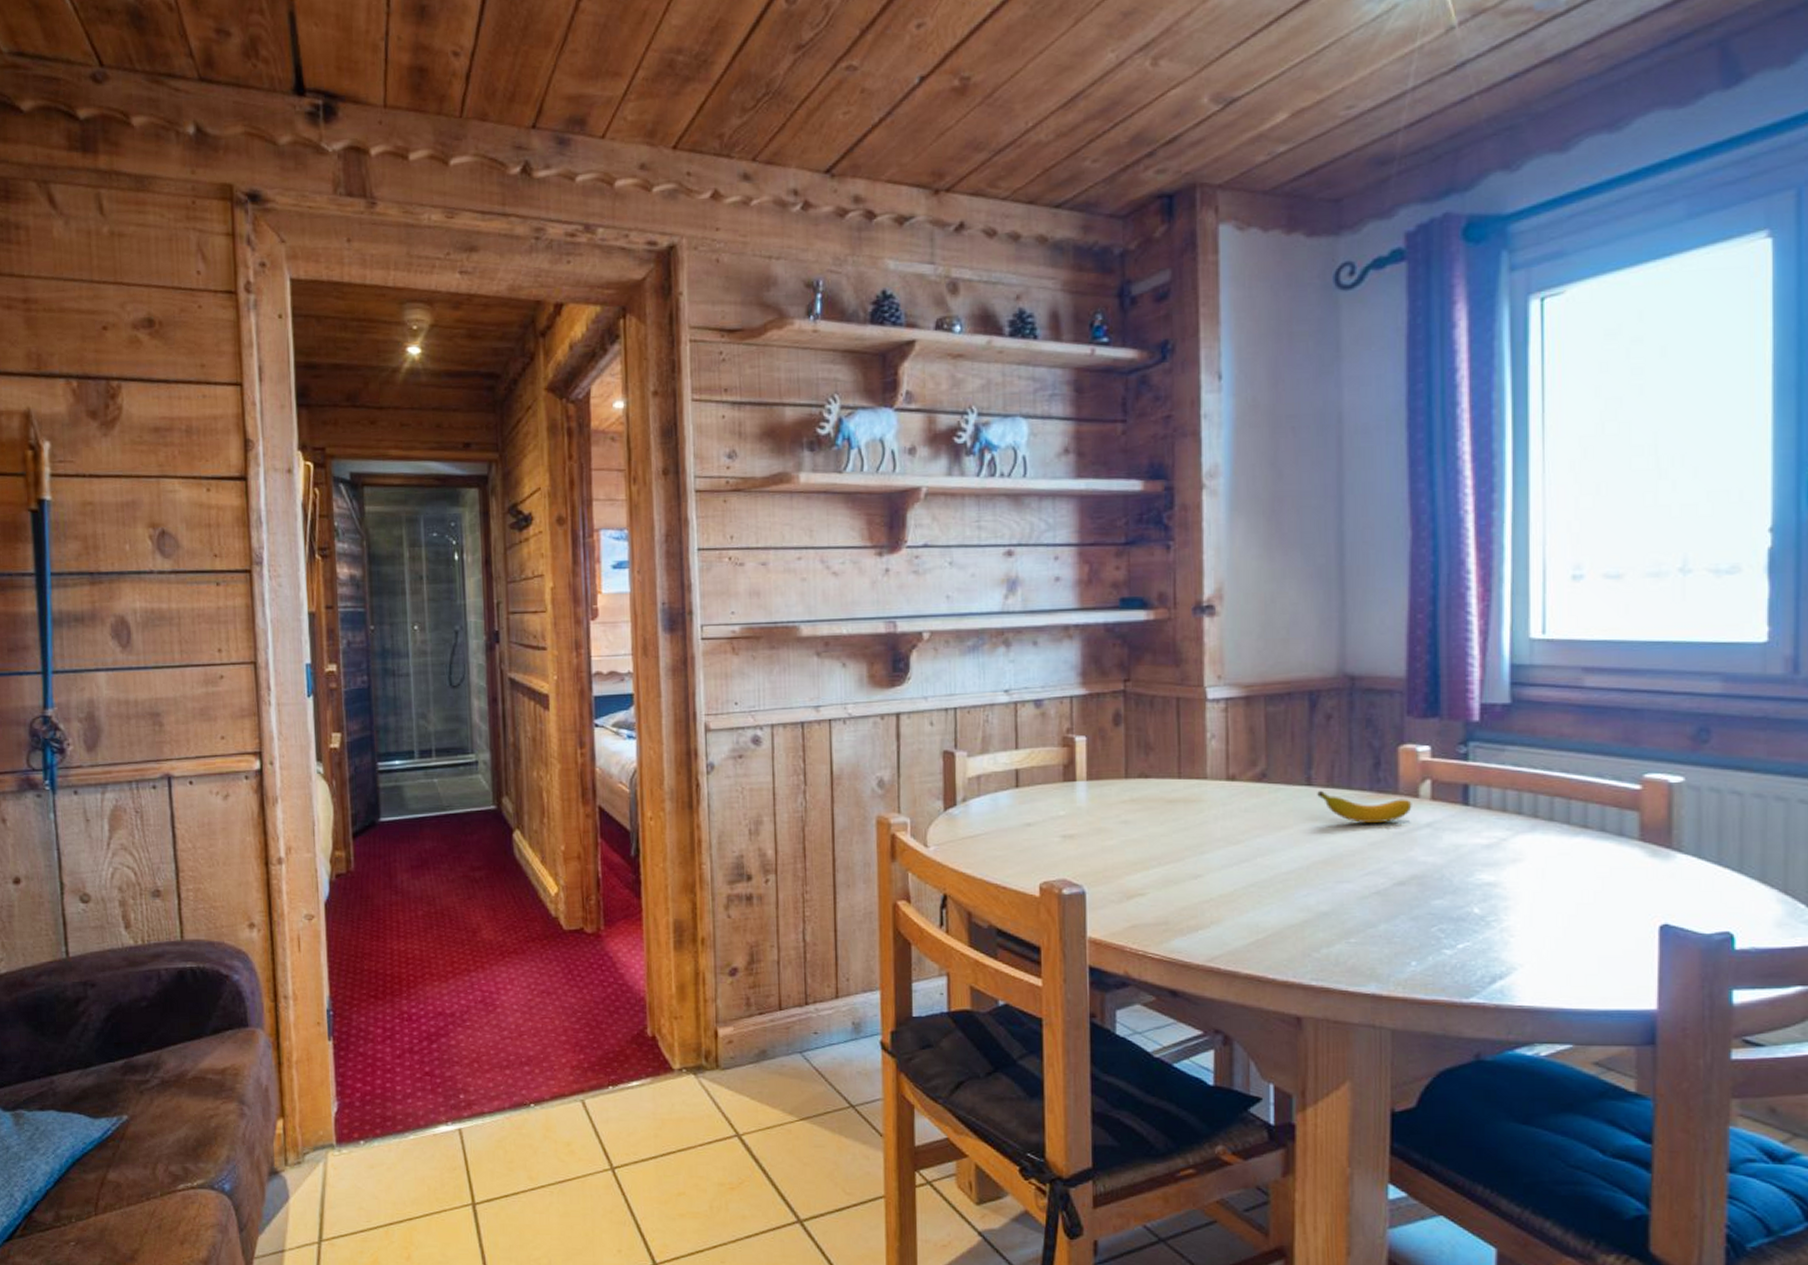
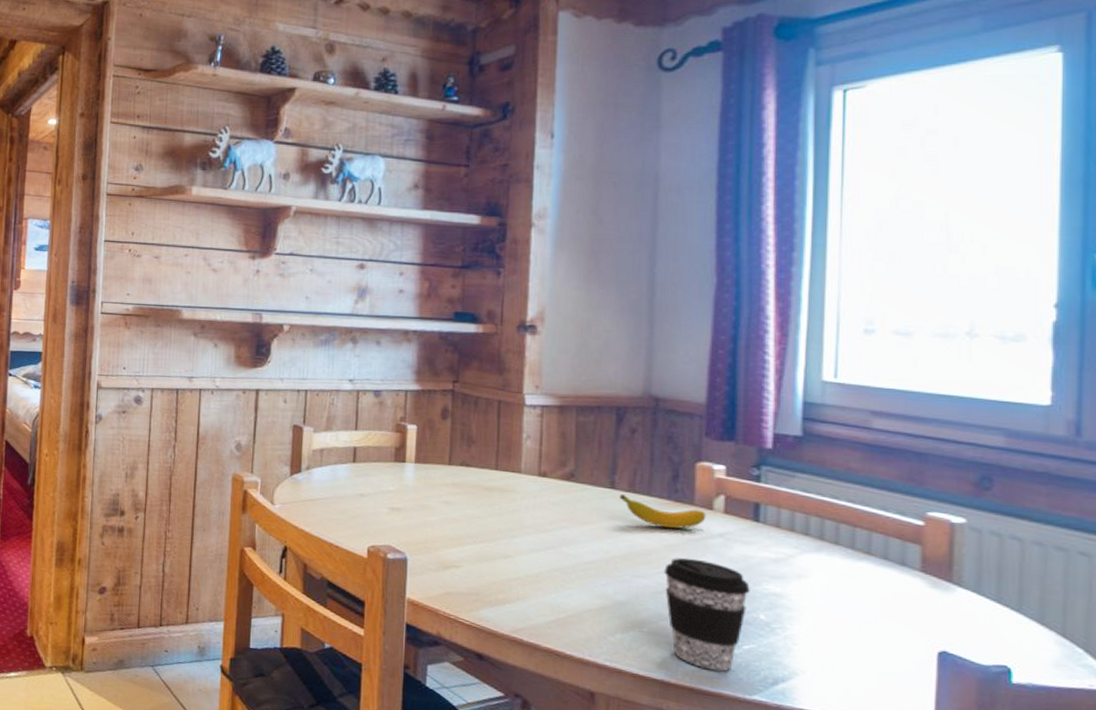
coffee cup: none [1370,854,1462,976] -> present [664,557,750,672]

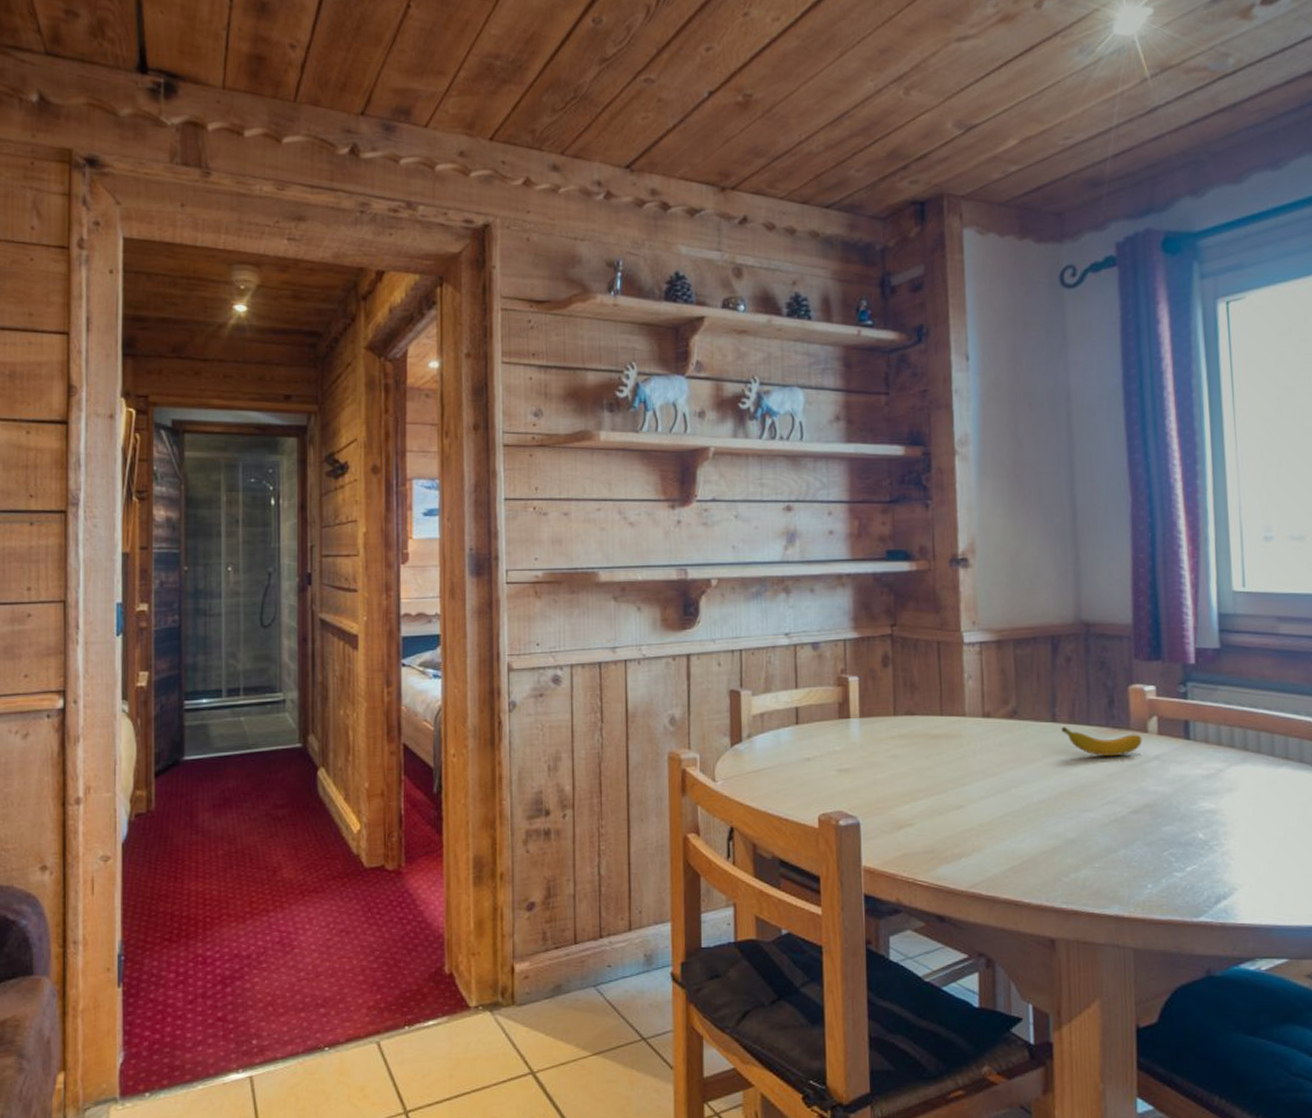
coffee cup: present [664,557,750,672] -> none [1109,785,1188,898]

